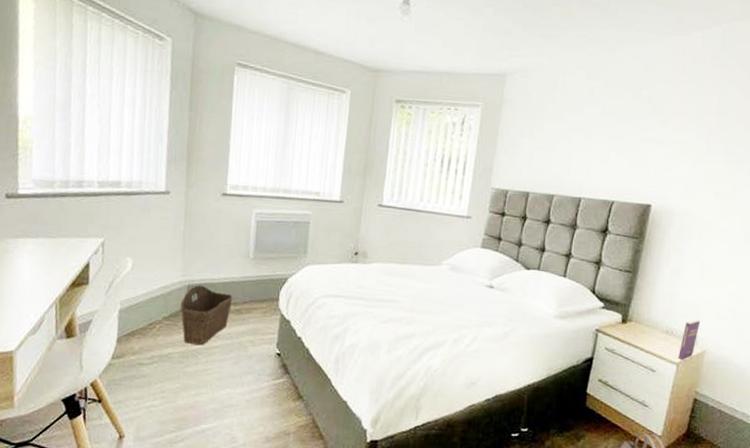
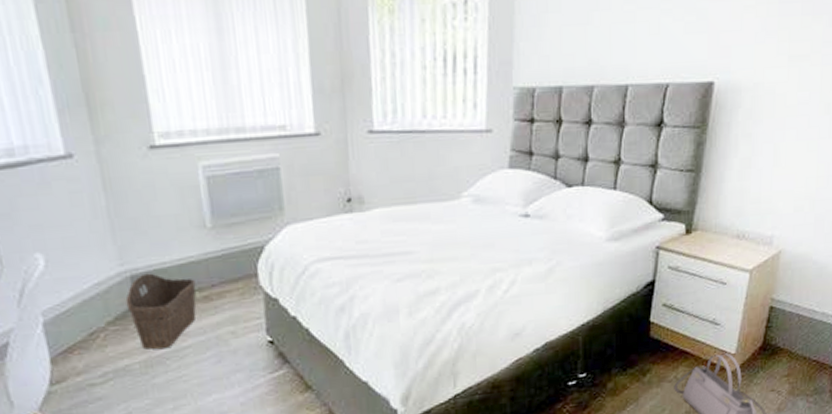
book: present [678,319,701,361] -> none [751,216,776,267]

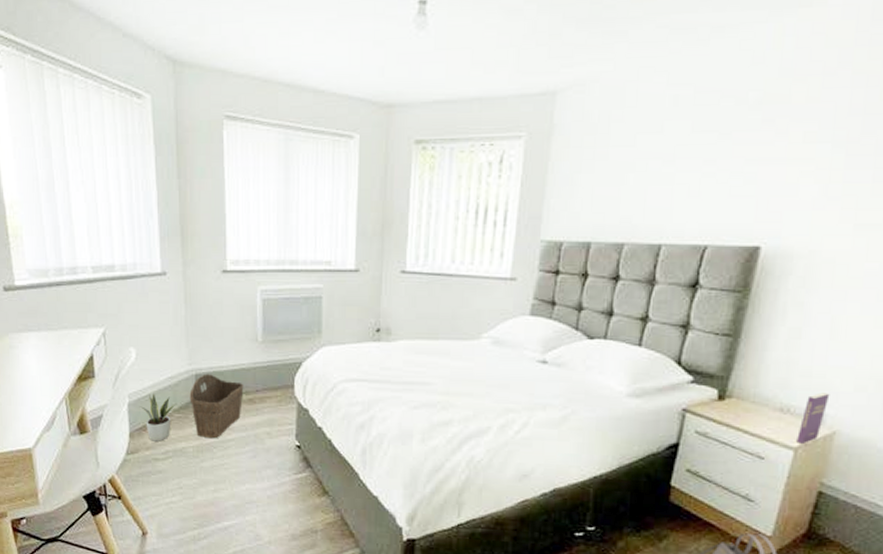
potted plant: none [59,306,110,364] -> present [139,393,176,442]
book: none [751,216,776,267] -> present [796,392,830,445]

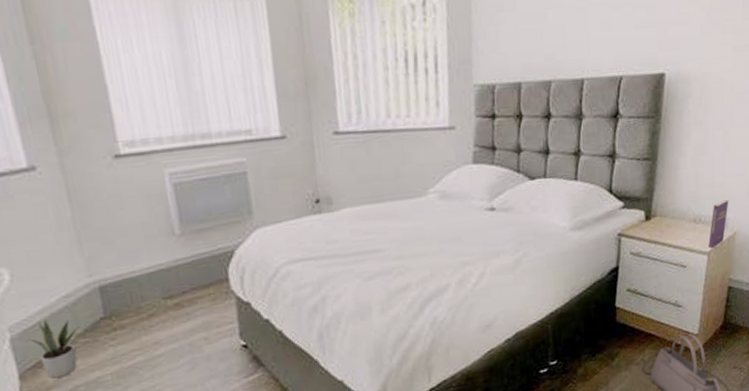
wicker basket: present [189,373,244,439] -> none [94,282,168,361]

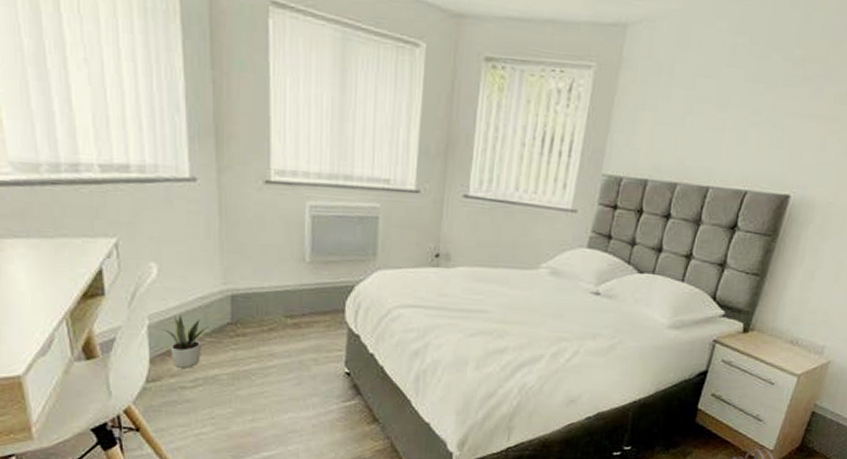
book: present [708,199,729,249] -> none [800,327,830,372]

